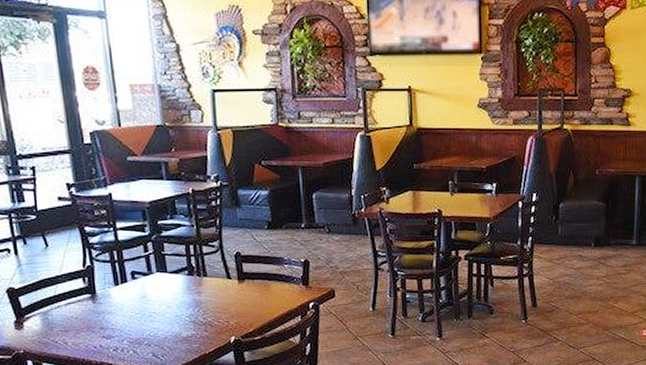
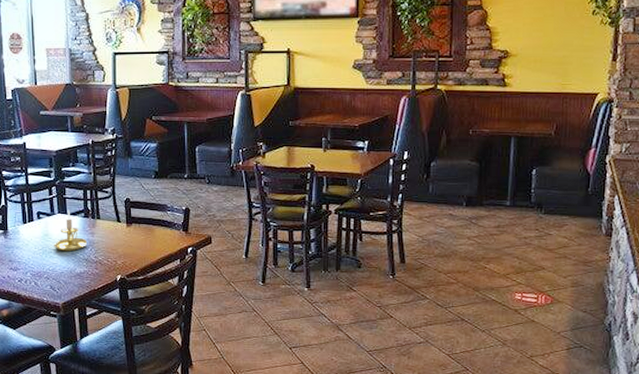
candle holder: none [154,267,193,315] -> present [54,209,87,252]

